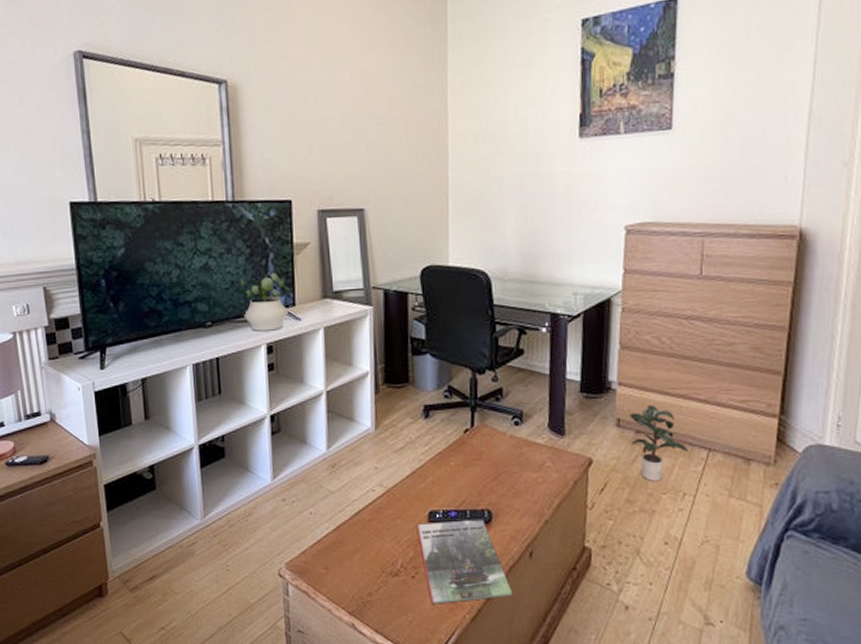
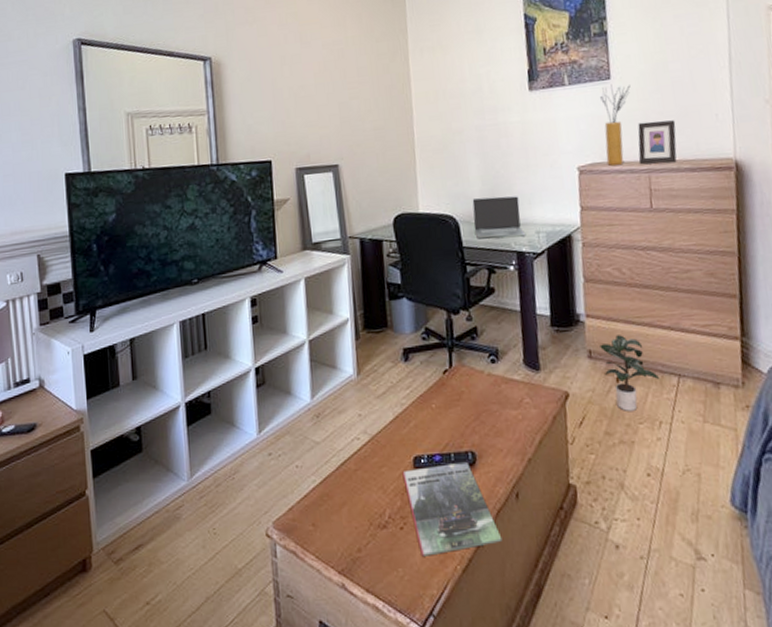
potted plant: present [240,272,291,331] -> none [224,228,273,286]
laptop: none [506,253,562,298] -> present [472,196,526,239]
vase: none [657,135,693,227] -> present [600,84,631,166]
picture frame: none [693,179,739,228] -> present [638,120,677,165]

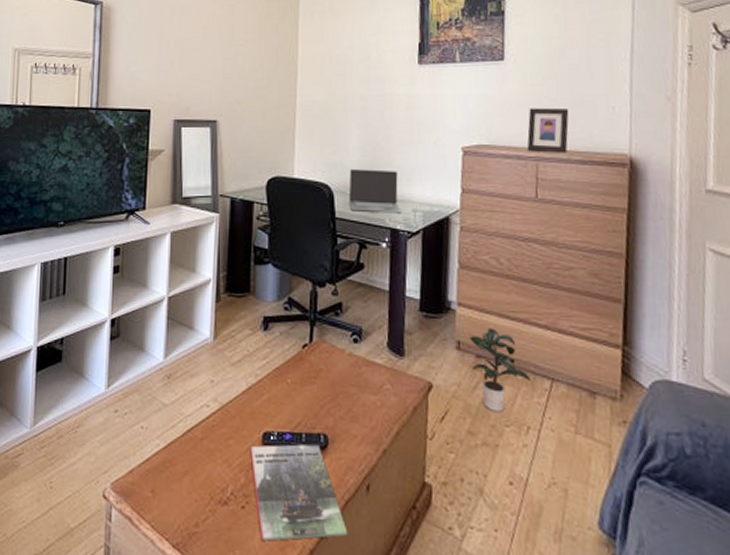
vase: present [600,84,631,166] -> none [492,65,524,151]

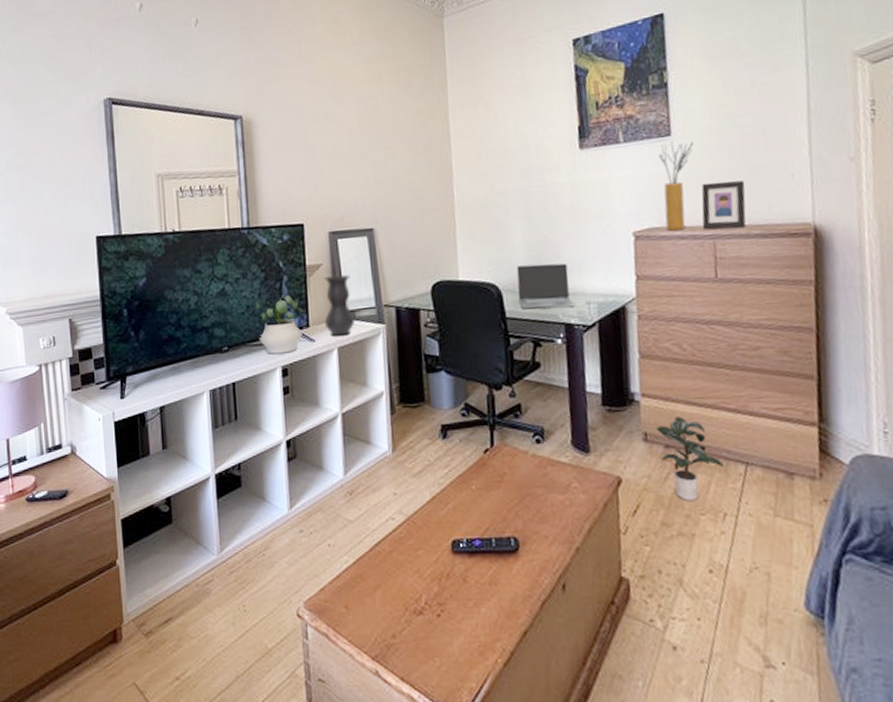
potted plant: none [94,176,143,233] -> present [255,294,305,355]
vase: none [160,163,191,221] -> present [324,275,355,336]
magazine: present [250,443,348,541] -> none [439,547,547,647]
vase: none [492,65,524,151] -> present [659,141,694,231]

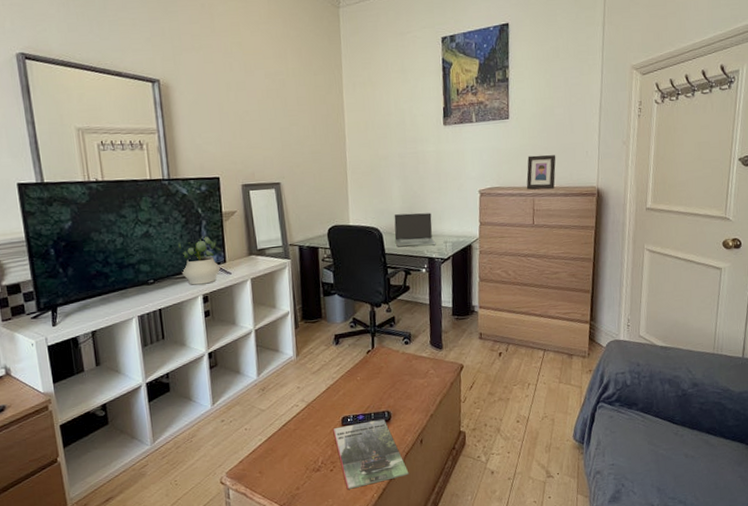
vase: present [324,275,355,336] -> none [239,220,266,270]
magazine: none [439,547,547,647] -> present [333,418,409,490]
potted plant: present [656,417,726,502] -> none [488,321,531,378]
vase: present [659,141,694,231] -> none [500,123,524,190]

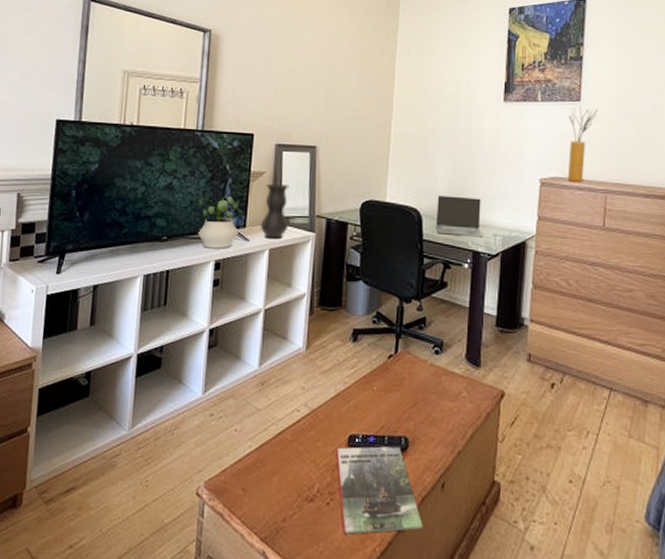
vase: none [239,220,266,270] -> present [260,184,290,239]
vase: none [500,123,524,190] -> present [567,106,598,183]
picture frame: present [526,154,556,190] -> none [597,145,636,187]

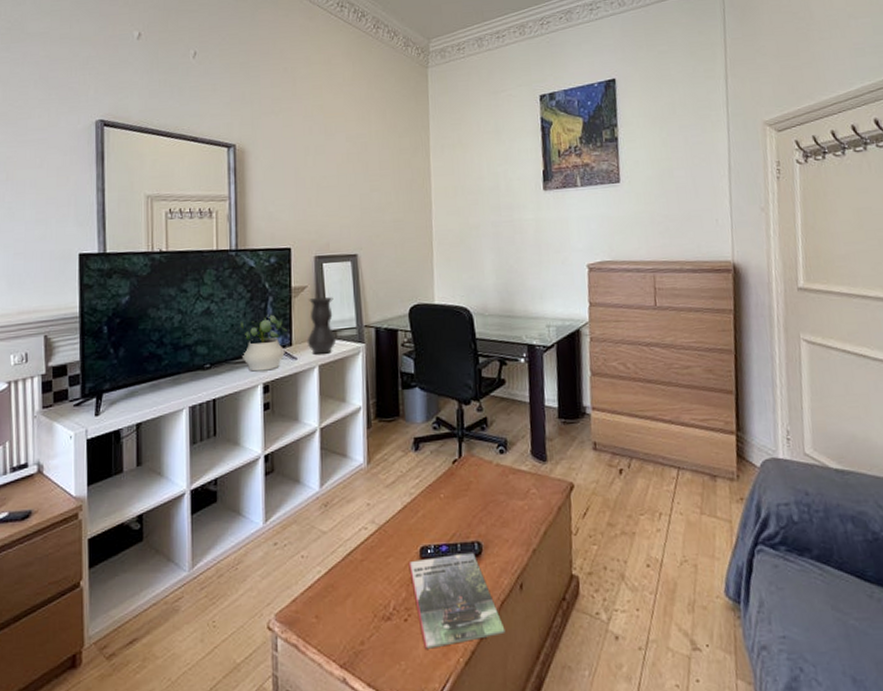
laptop: present [435,196,484,237] -> none [486,290,537,332]
vase: present [567,106,598,183] -> none [610,187,638,265]

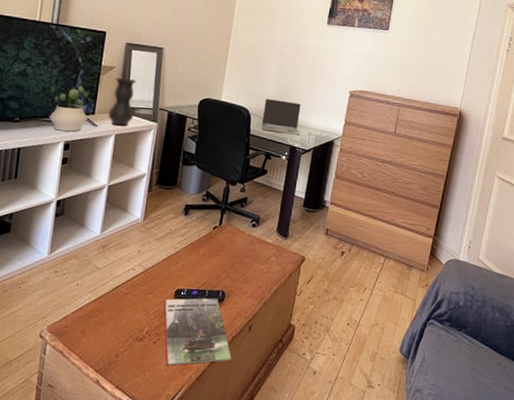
laptop: none [486,290,537,332] -> present [261,99,301,135]

